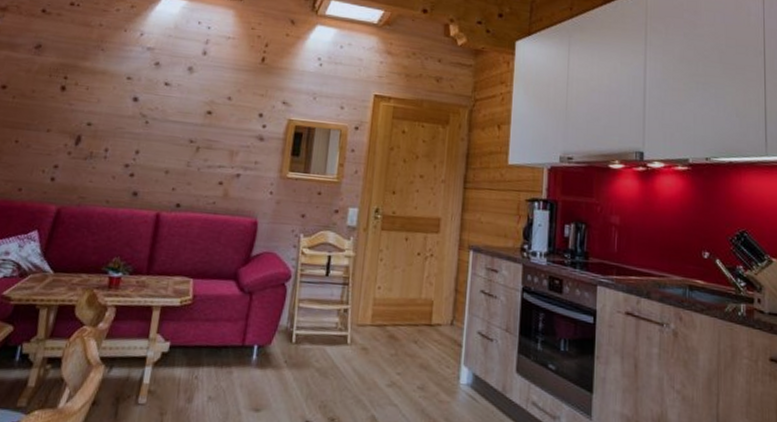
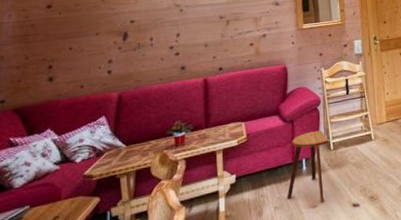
stool: none [226,312,292,408] -> present [287,130,329,203]

